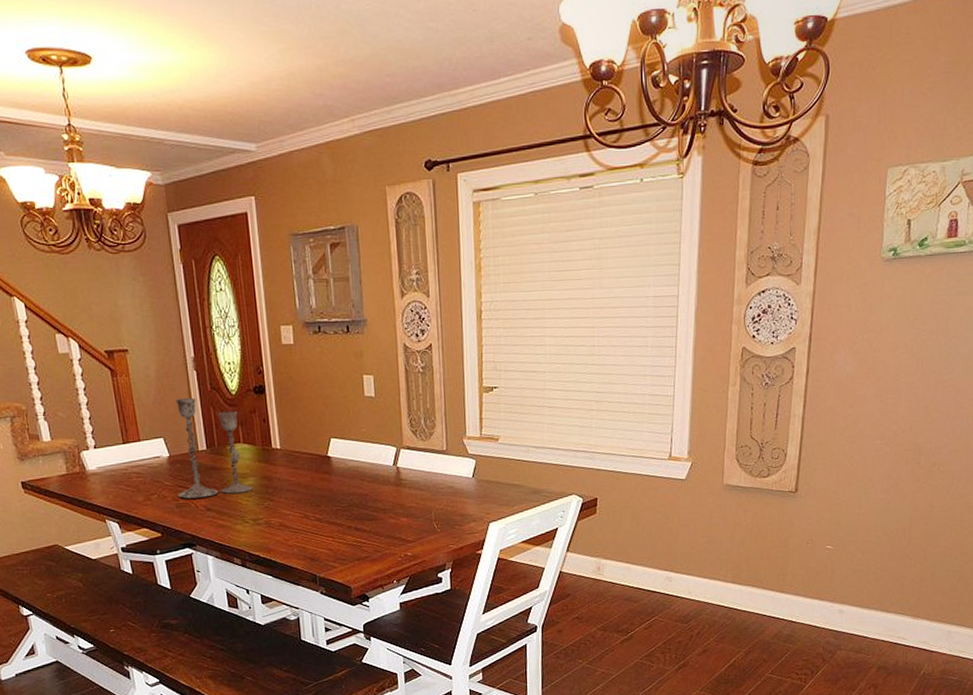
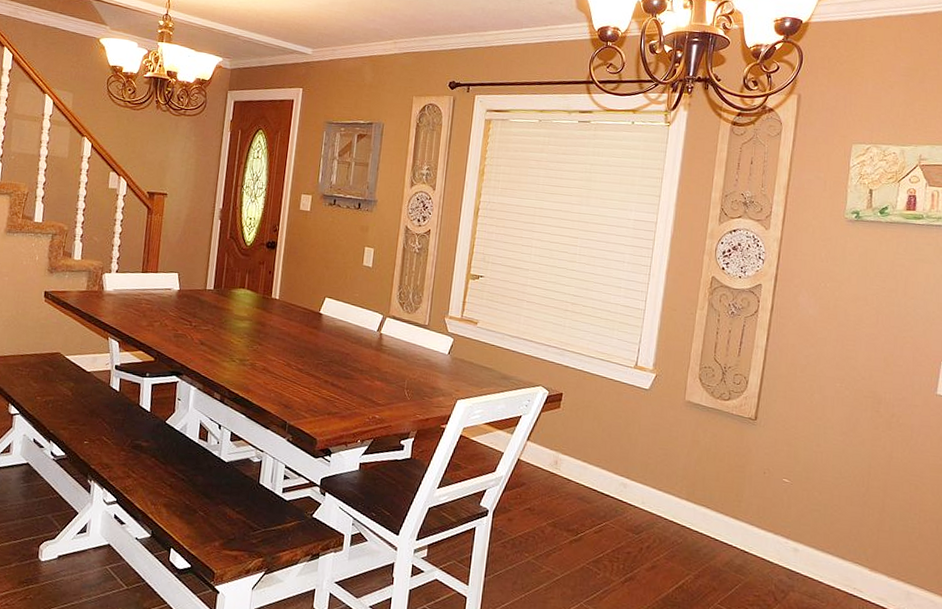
candlestick: present [175,398,253,499] -> none [178,242,249,334]

